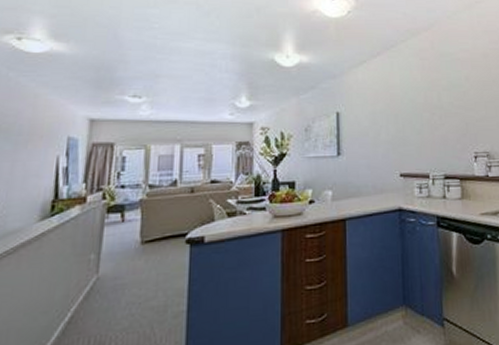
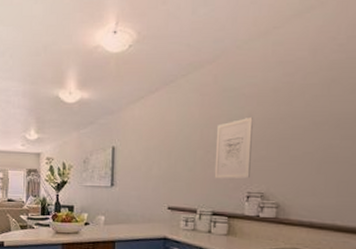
wall art: none [439,79,475,141] -> present [214,116,253,179]

